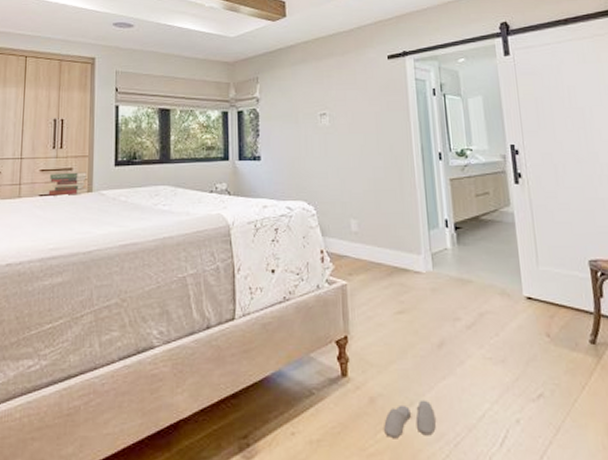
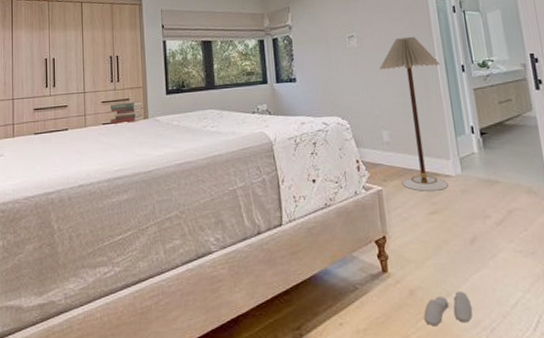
floor lamp: none [351,118,418,288] -> present [379,36,448,191]

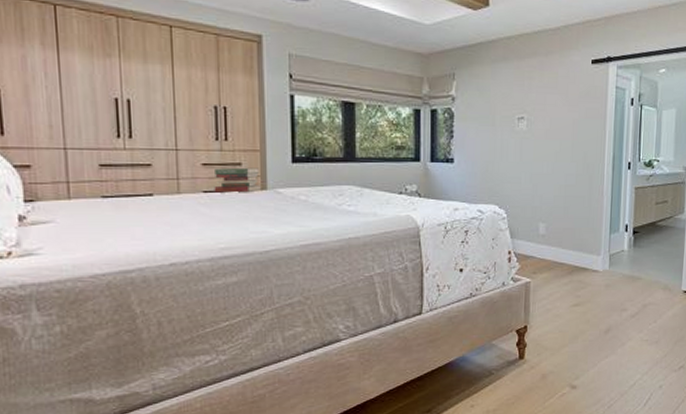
floor lamp: present [379,36,448,191] -> none [545,125,608,285]
slippers: present [424,291,472,325] -> none [552,374,595,404]

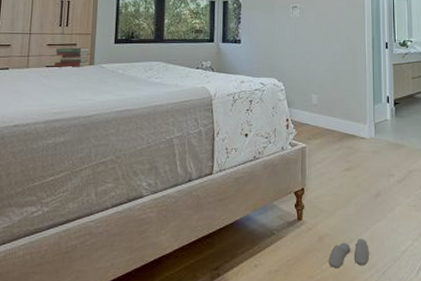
slippers: none [552,374,595,404] -> present [329,238,369,268]

